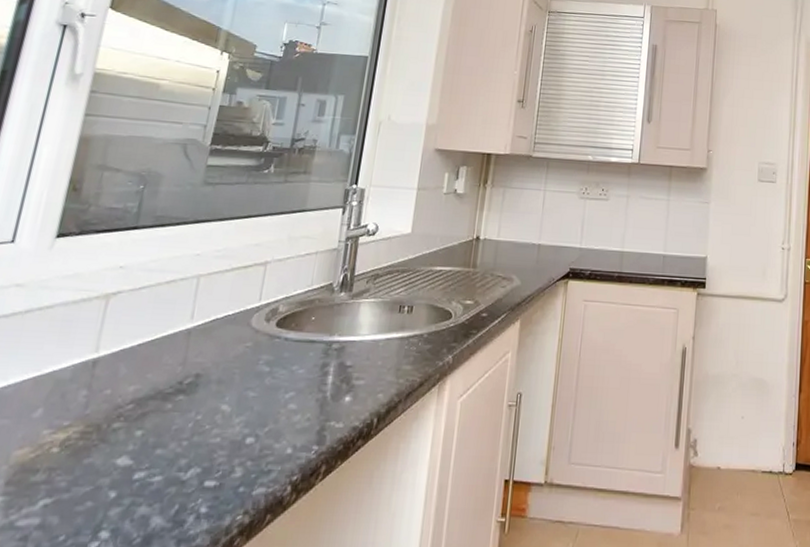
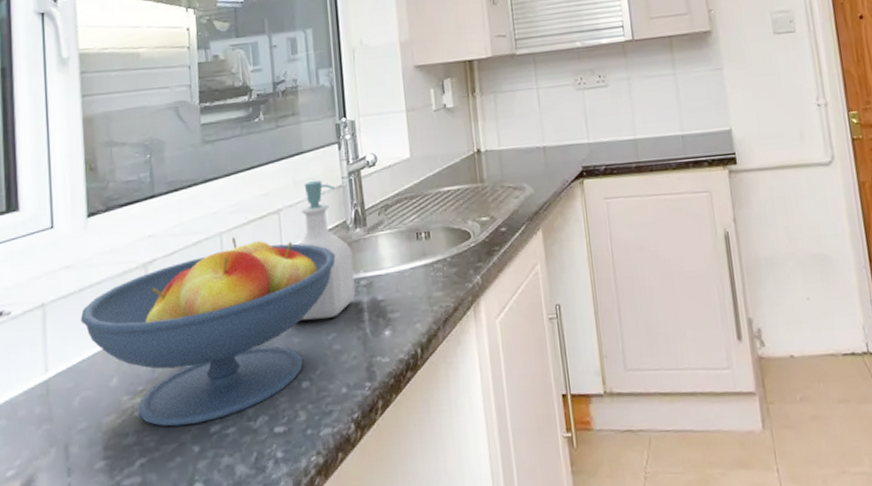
fruit bowl: none [17,281,313,469] -> present [80,237,336,427]
soap bottle: none [261,240,332,376] -> present [298,180,356,320]

